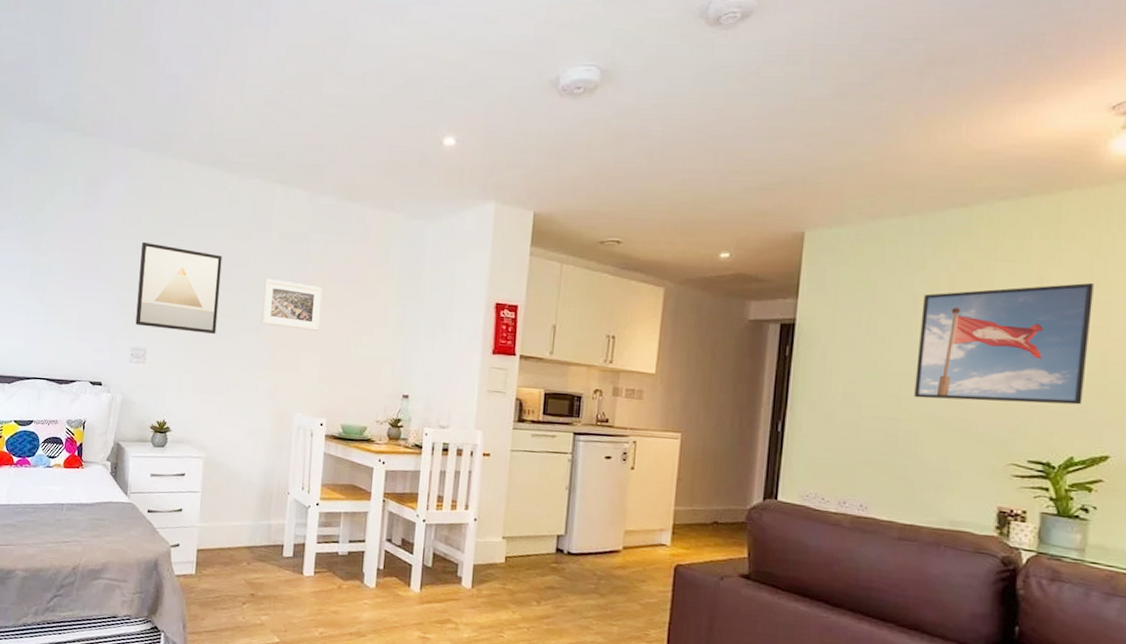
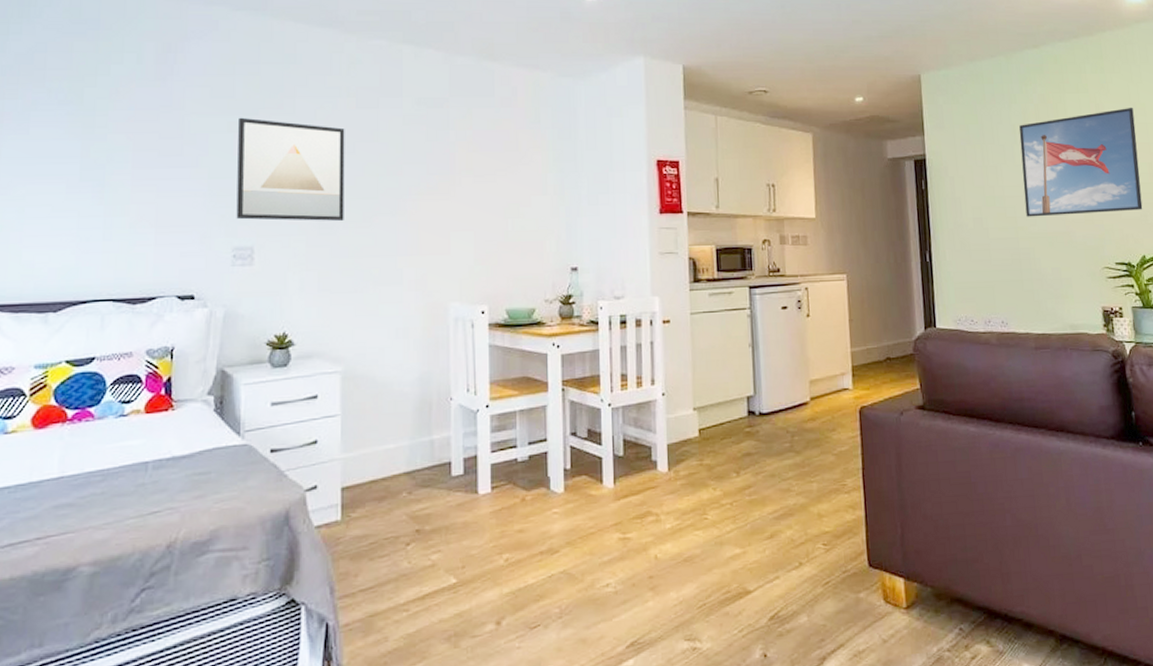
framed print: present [261,278,322,331] -> none [400,150,469,206]

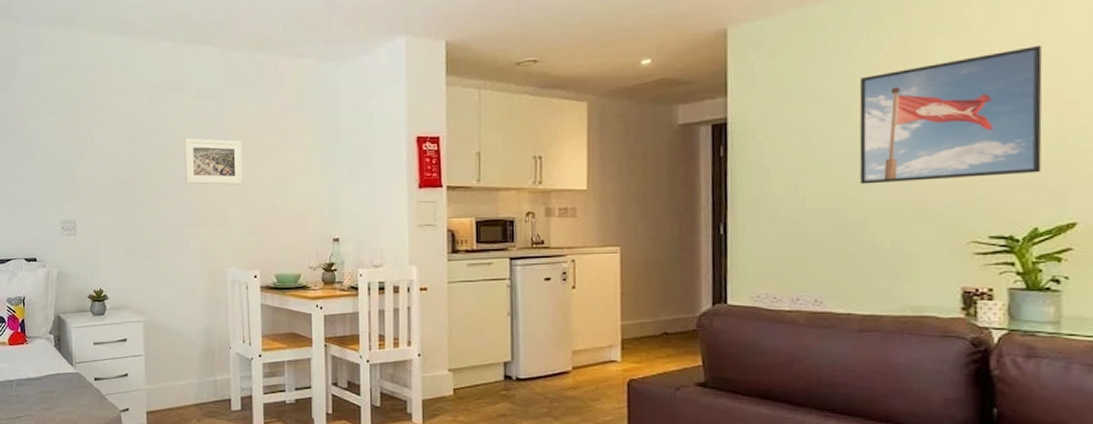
wall art: present [236,117,345,221] -> none [61,116,142,200]
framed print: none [400,150,469,206] -> present [184,138,243,185]

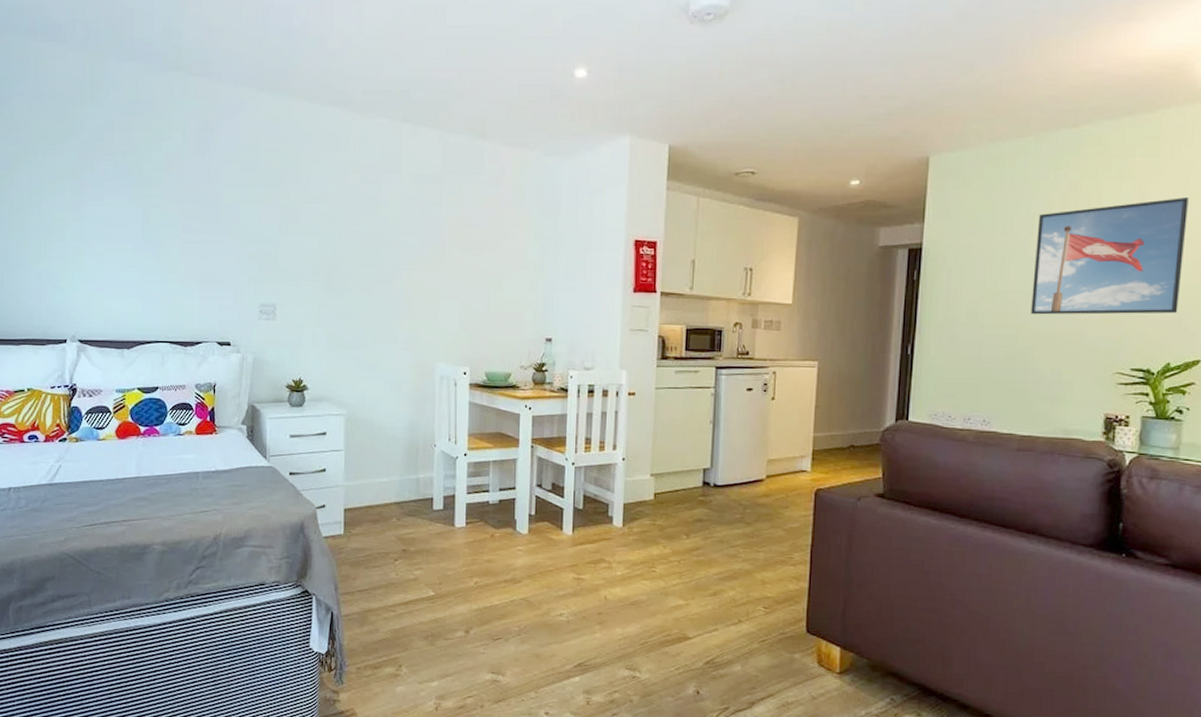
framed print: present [184,138,243,185] -> none [396,224,458,277]

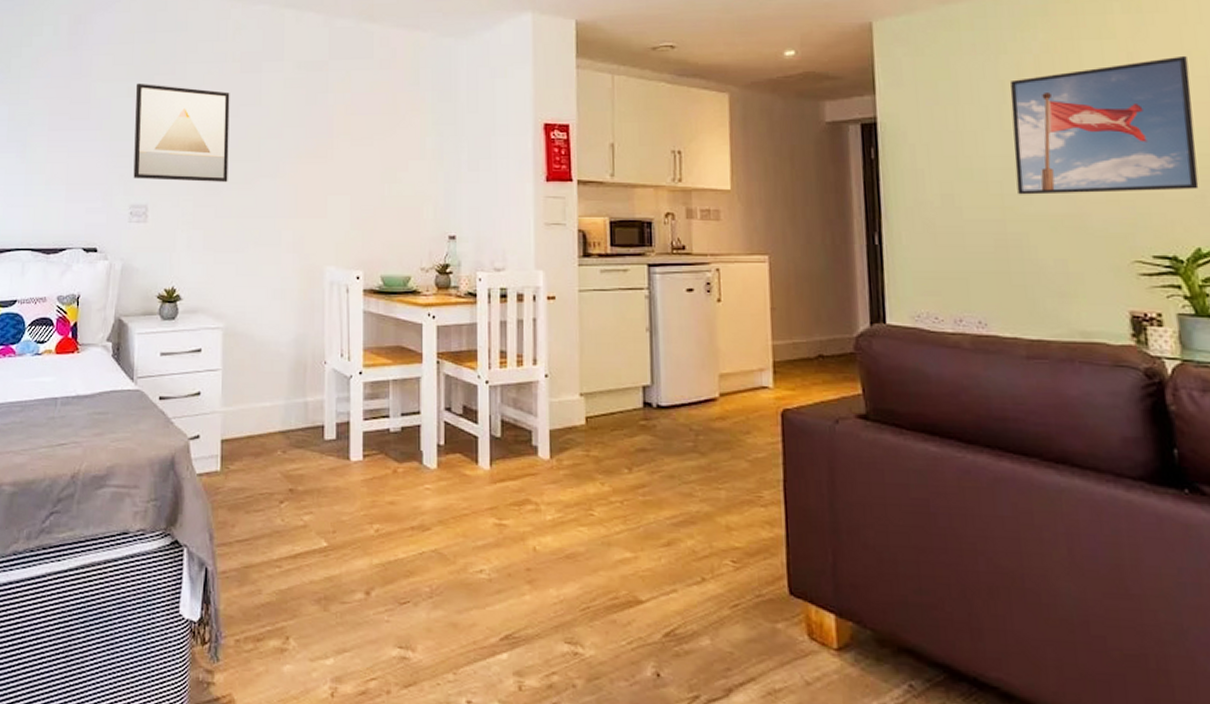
wall art: none [262,190,351,285] -> present [133,83,230,182]

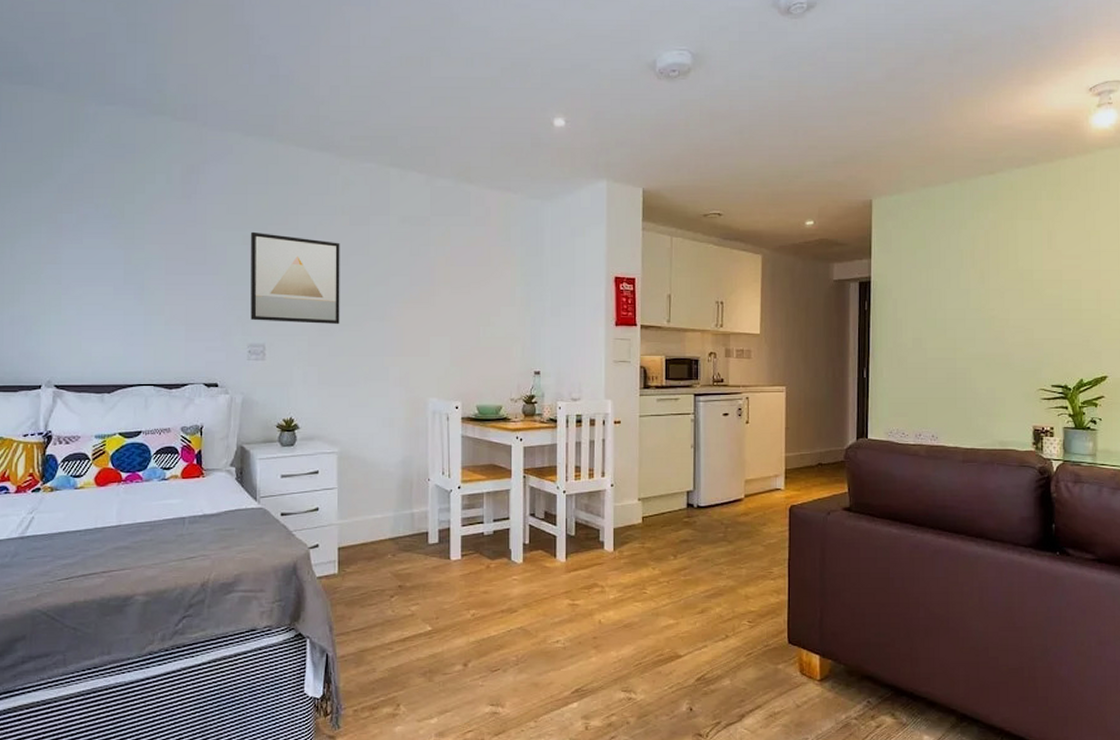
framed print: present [1010,55,1199,195] -> none [965,234,1087,339]

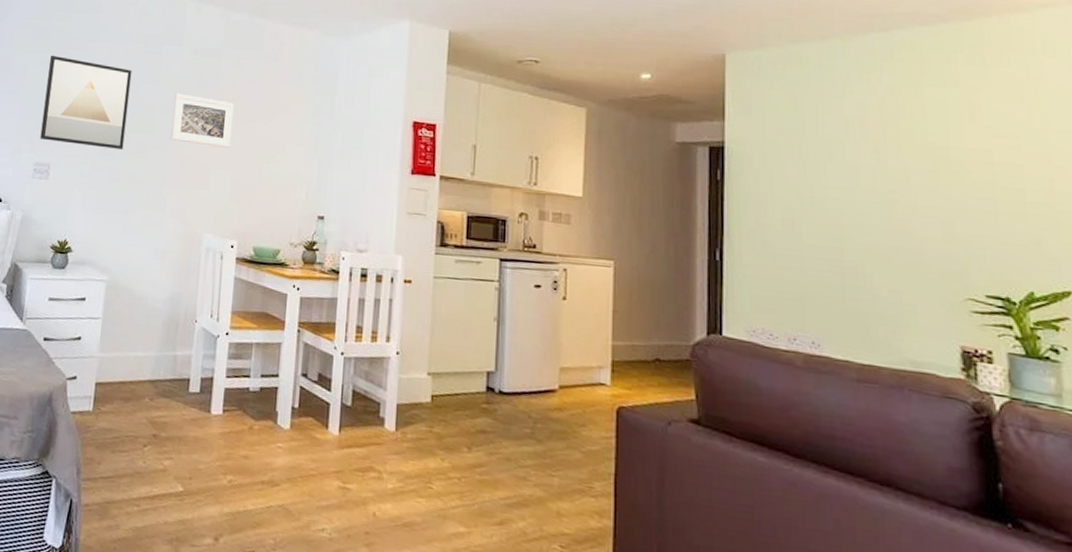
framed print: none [387,264,446,314] -> present [171,93,234,148]

